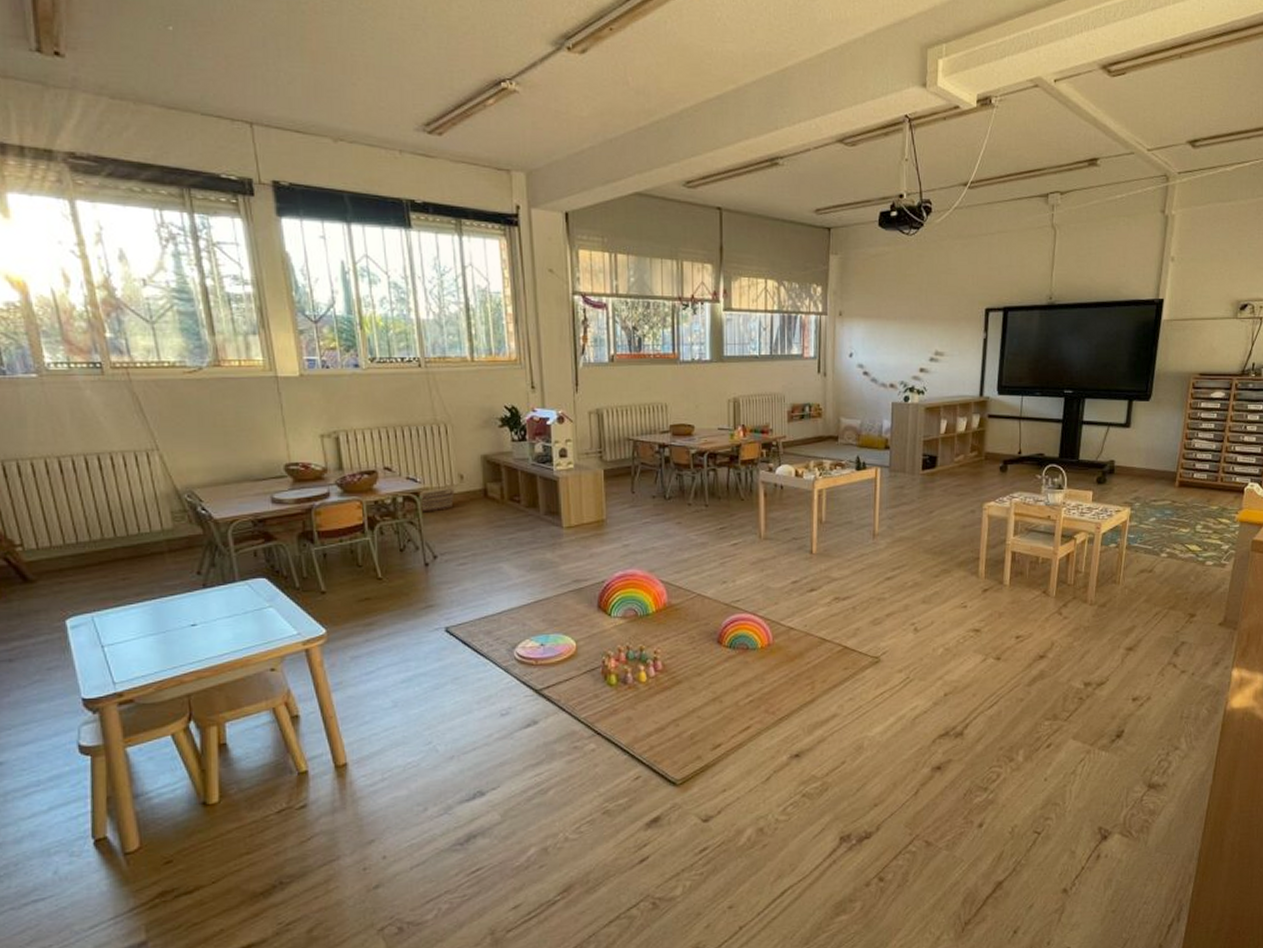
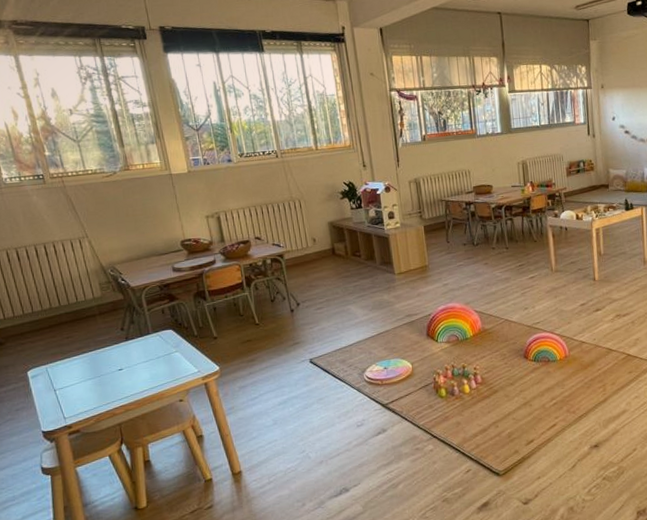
basket: present [418,474,455,512] -> none [282,239,310,270]

